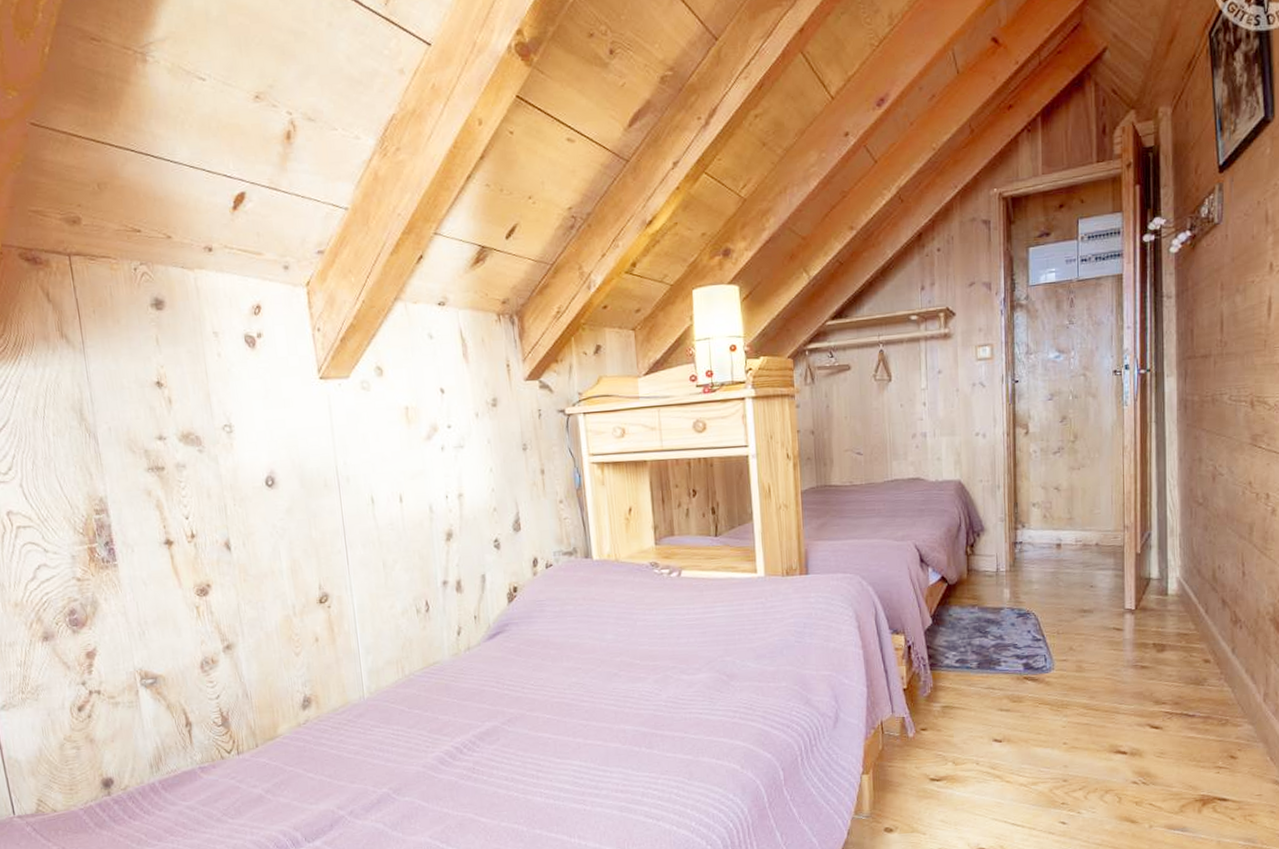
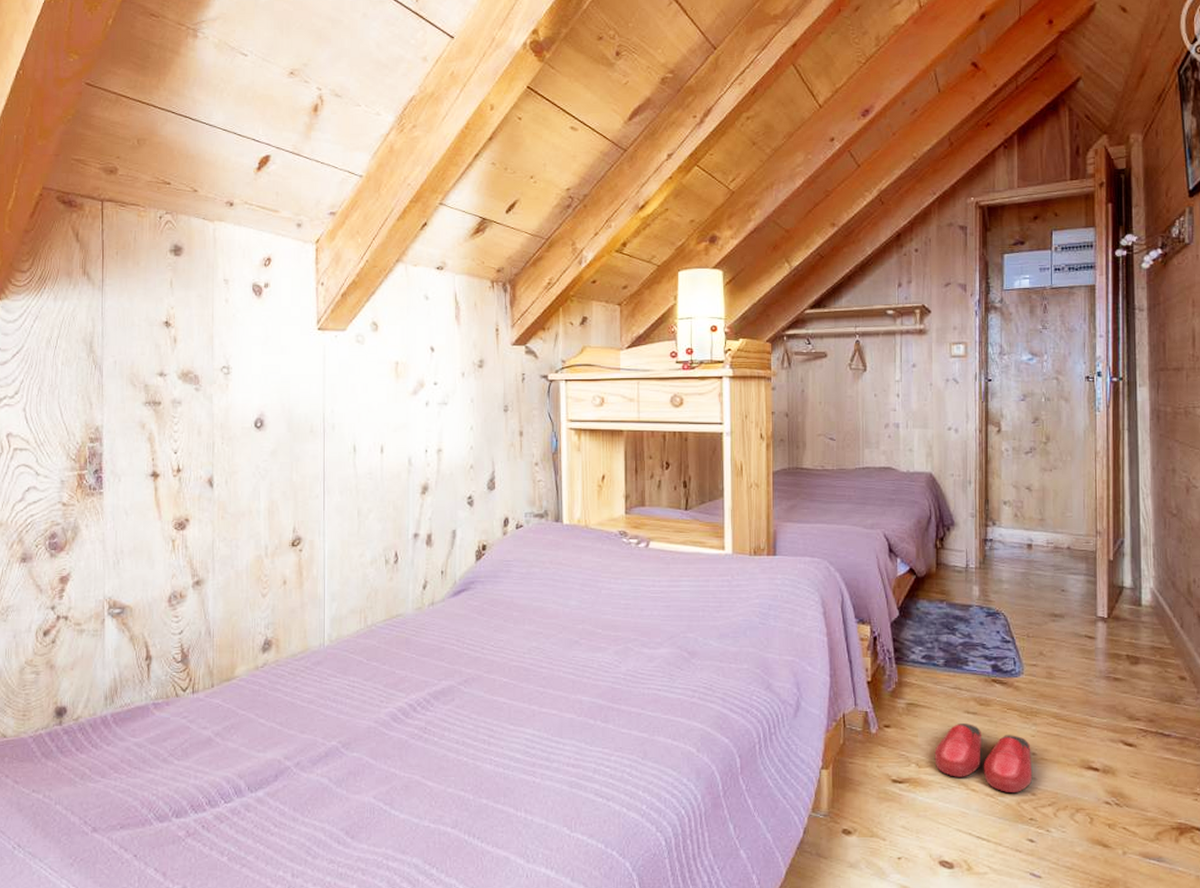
slippers: none [970,720,1064,782] -> present [934,724,1033,794]

